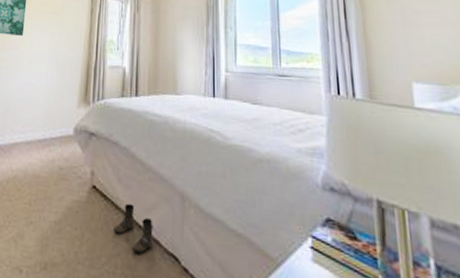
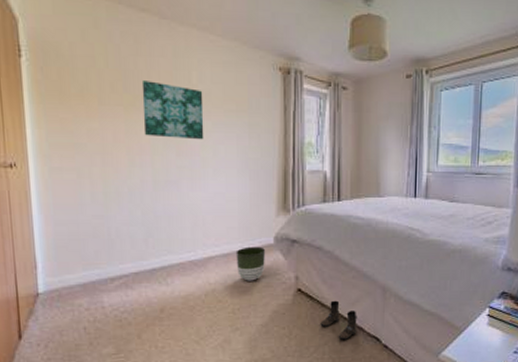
planter: none [37,136,66,172] -> present [236,246,266,281]

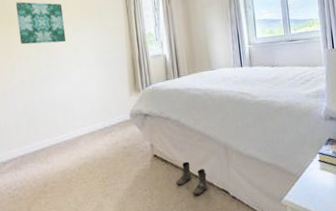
planter: present [236,246,266,281] -> none [100,123,125,153]

